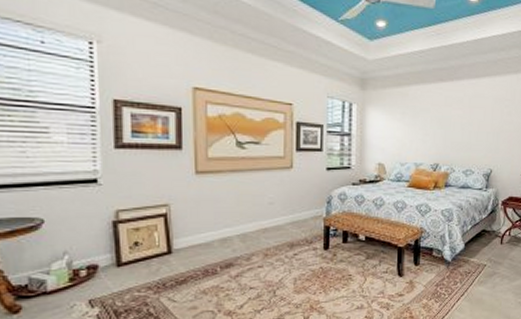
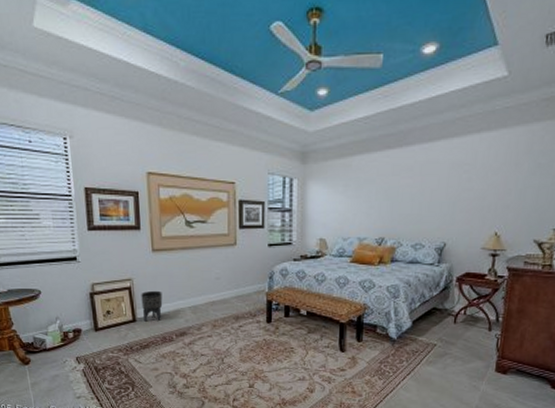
planter: none [179,217,206,253] -> present [141,290,163,322]

